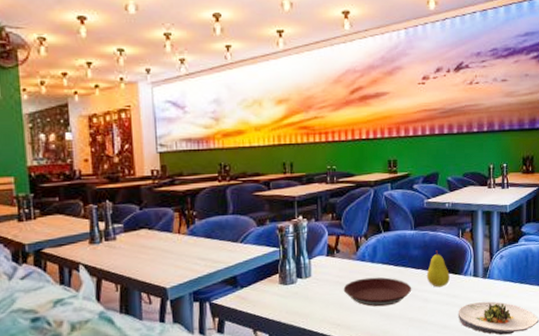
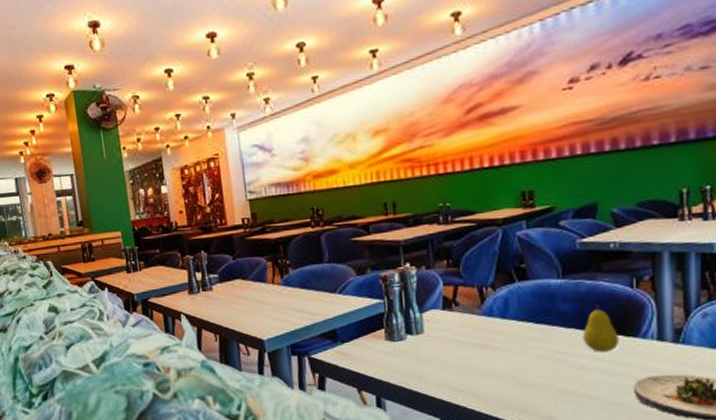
plate: present [343,277,412,307] -> none [465,336,561,373]

